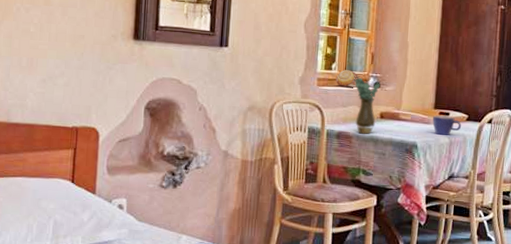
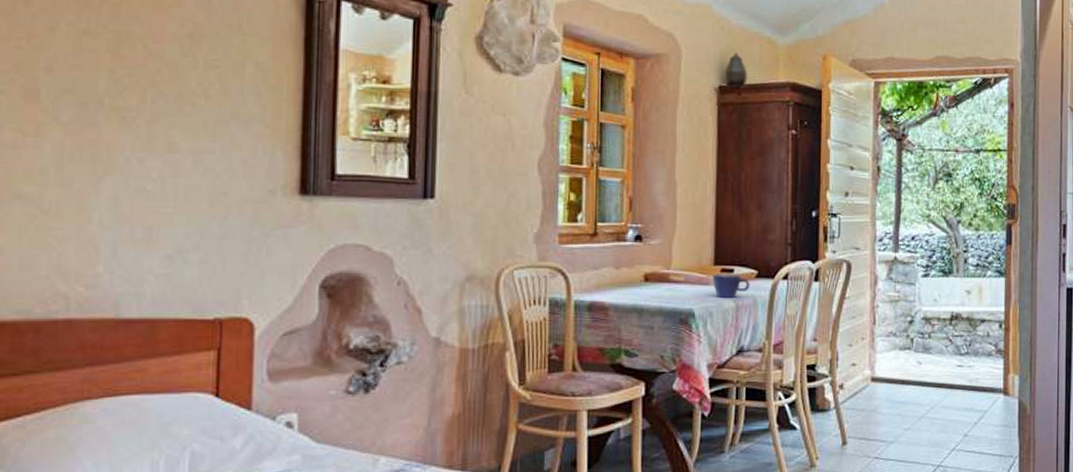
seashell: present [336,70,358,88] -> none [583,221,613,243]
vase: present [354,74,380,134] -> none [607,225,642,303]

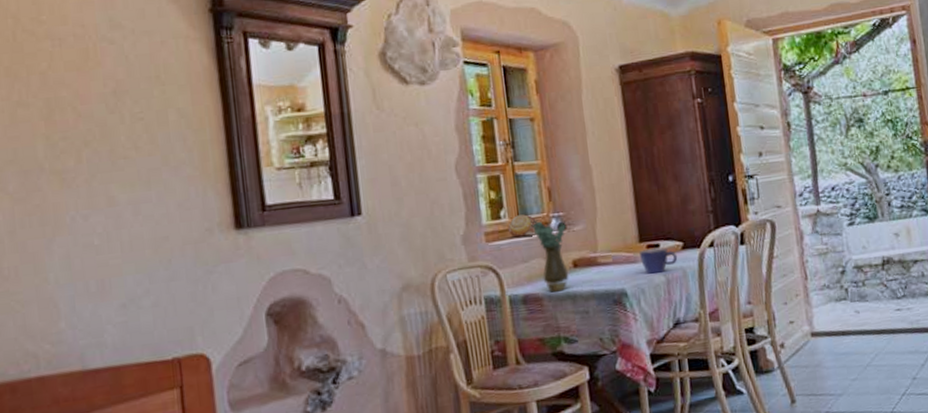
seashell: none [583,221,613,243] -> present [508,214,538,238]
vase: none [607,225,642,303] -> present [530,218,569,293]
decorative jar: present [724,53,748,89] -> none [622,31,647,67]

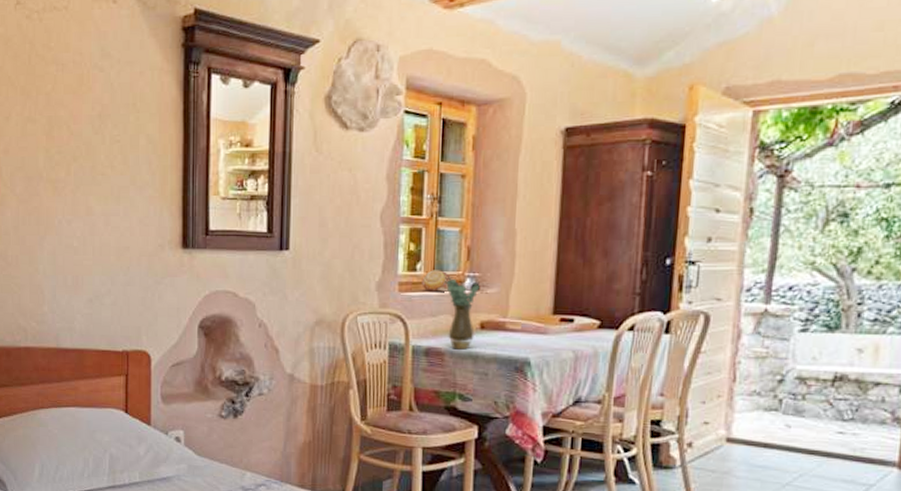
cup: present [639,247,678,275] -> none [551,323,592,349]

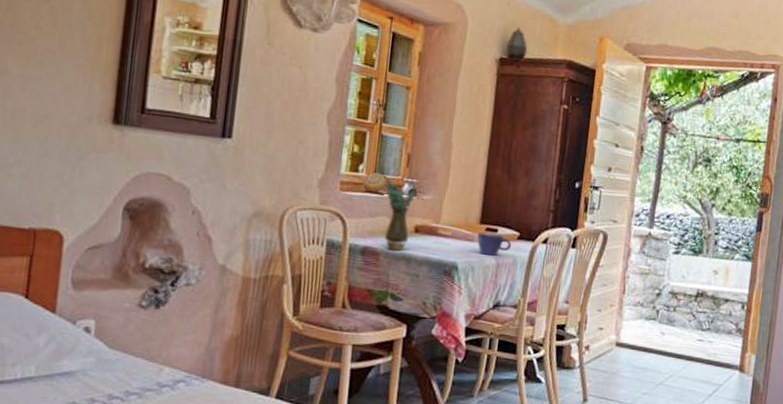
cup: none [551,323,592,349] -> present [477,231,512,257]
decorative jar: none [571,90,599,130] -> present [505,28,528,62]

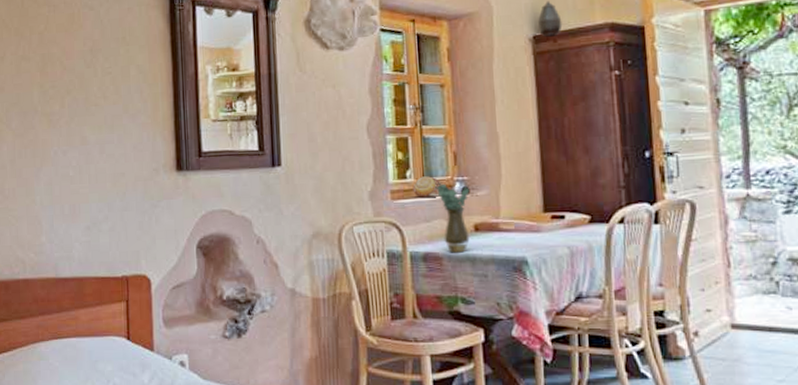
cup: present [477,231,512,257] -> none [543,220,584,246]

